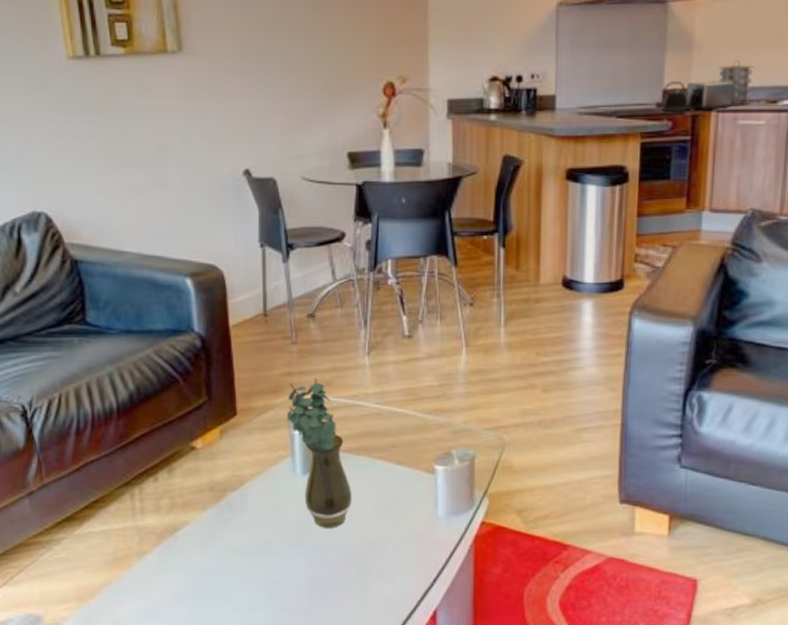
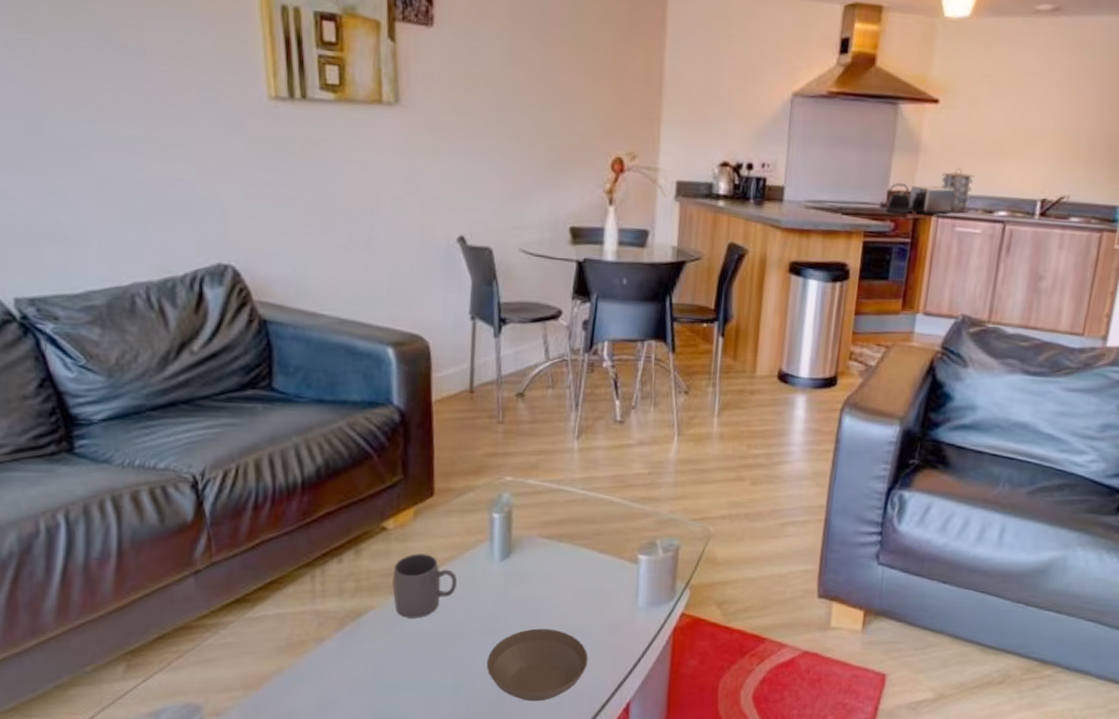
mug: none [204,470,263,532] -> present [392,553,457,618]
vase: present [286,378,352,528] -> none [487,460,551,617]
bowl: none [296,539,393,610] -> present [486,628,588,702]

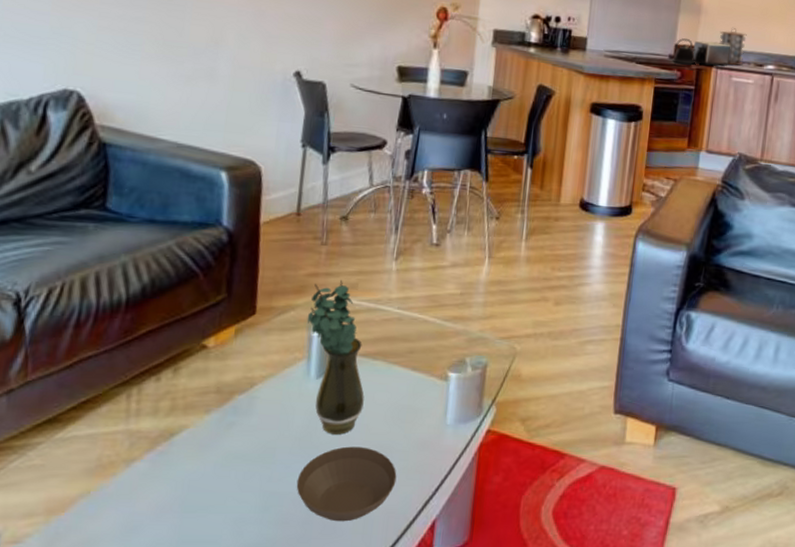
mug: present [392,553,457,618] -> none [207,371,273,437]
vase: none [487,460,551,617] -> present [307,280,365,435]

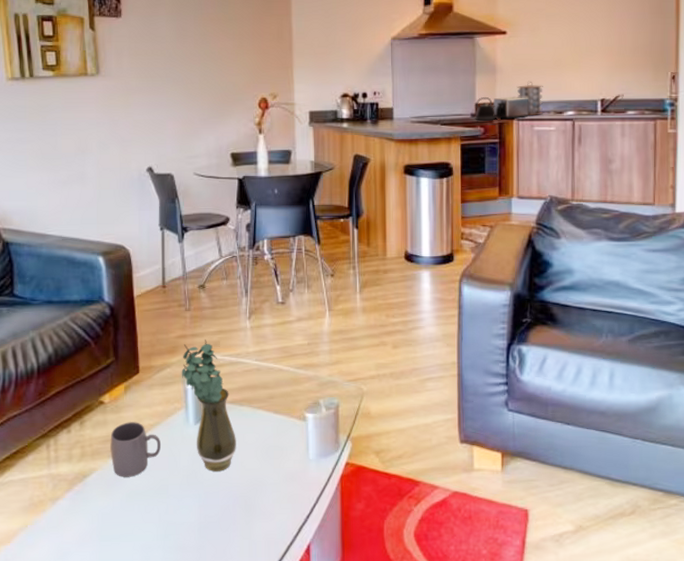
mug: none [207,371,273,437] -> present [110,422,161,477]
bowl: present [296,446,397,522] -> none [189,481,272,547]

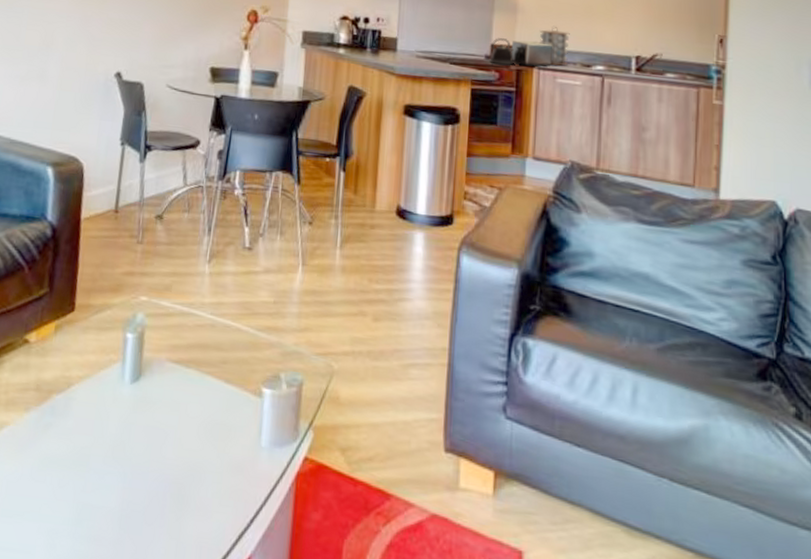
mug: present [110,422,161,477] -> none [27,369,88,439]
vase: present [181,339,236,472] -> none [122,281,177,447]

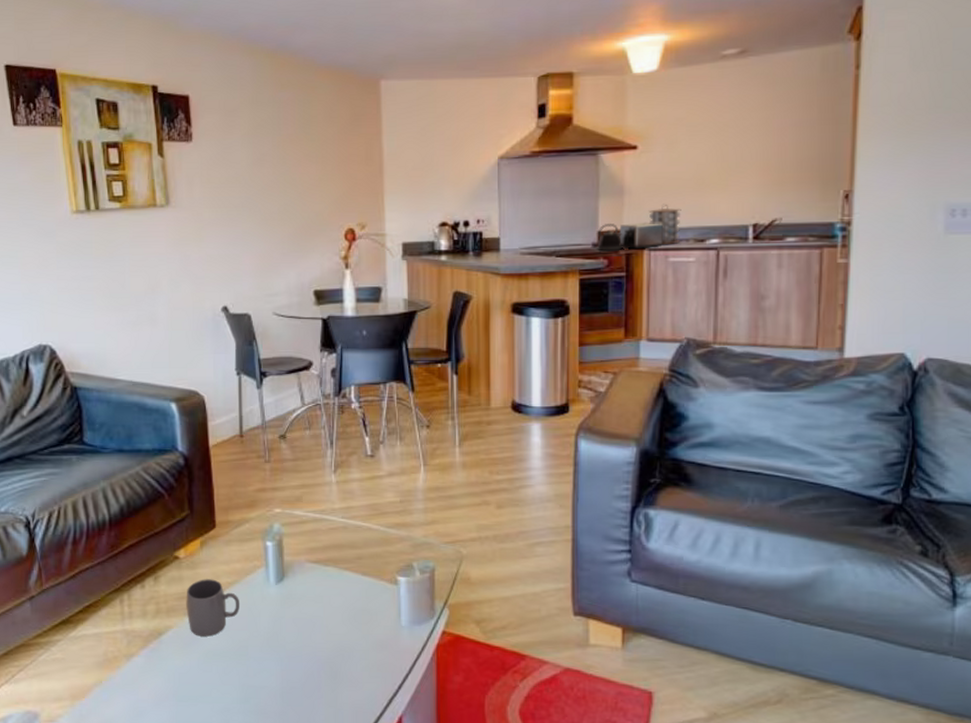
mug: none [27,369,88,439] -> present [186,579,239,637]

